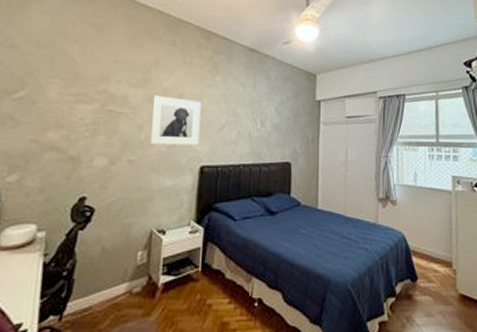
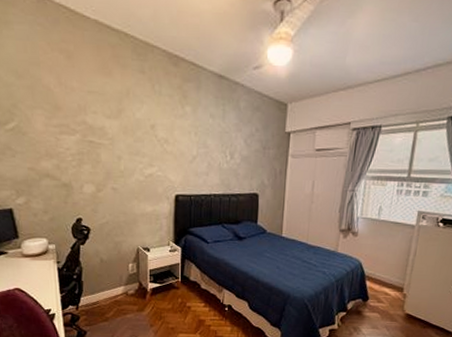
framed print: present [150,95,201,146] -> none [128,126,173,176]

